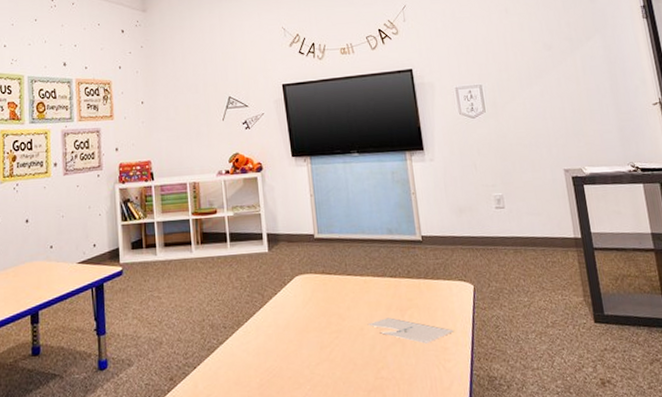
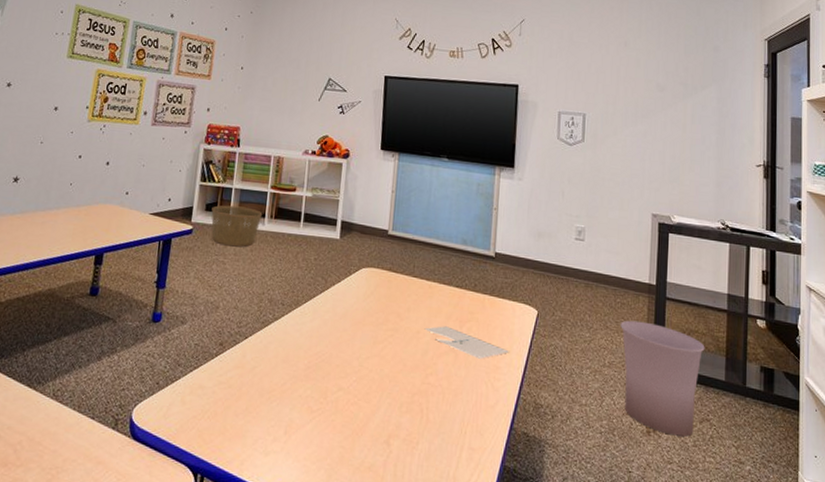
basket: none [138,238,189,281] -> present [211,205,263,248]
waste bin: none [555,275,646,382] -> present [620,320,705,437]

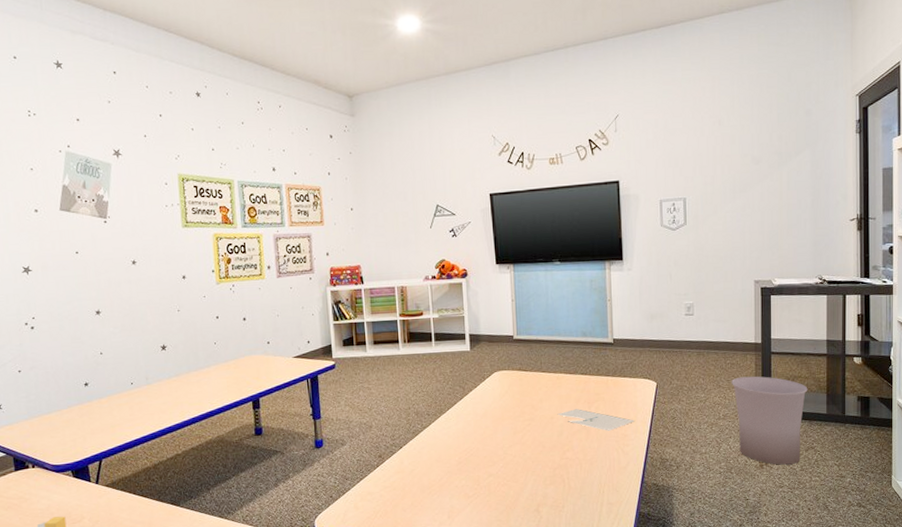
basket: present [211,205,263,248] -> none [349,336,396,374]

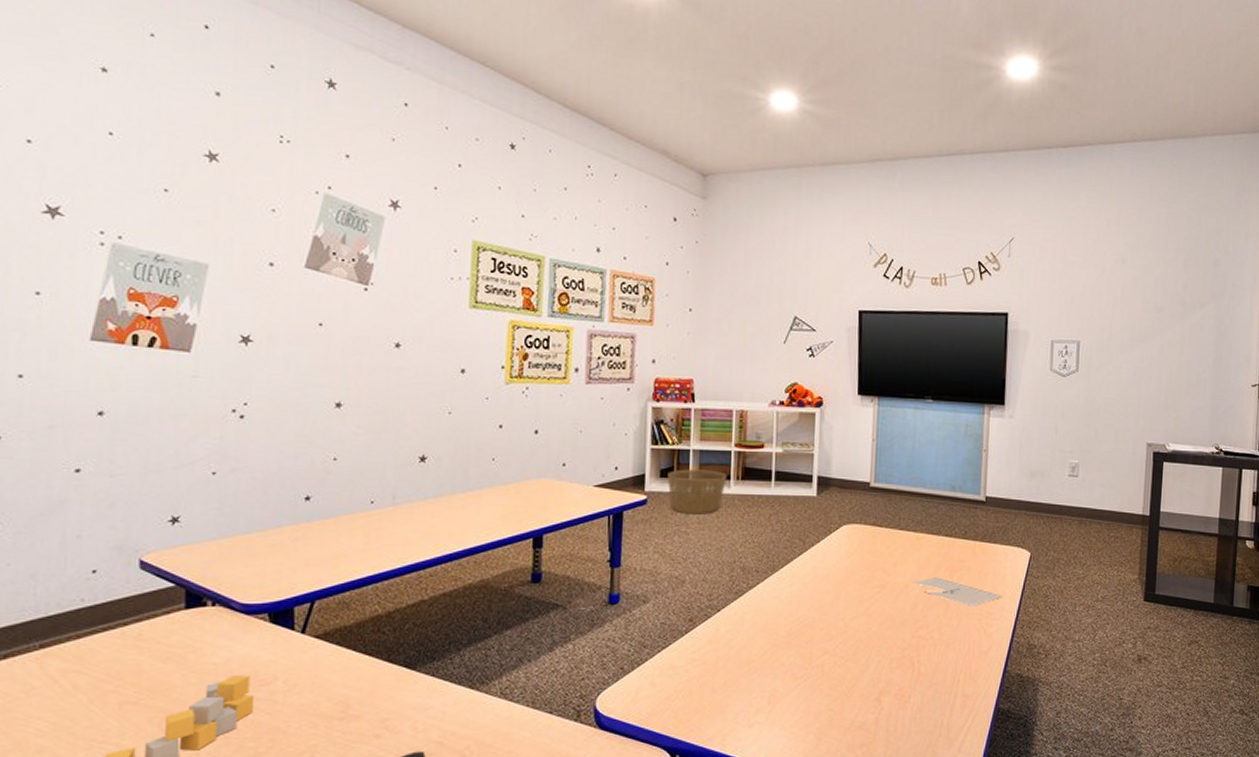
basket: none [349,336,396,374] -> present [667,469,728,515]
waste bin: present [732,376,808,465] -> none [1114,553,1196,660]

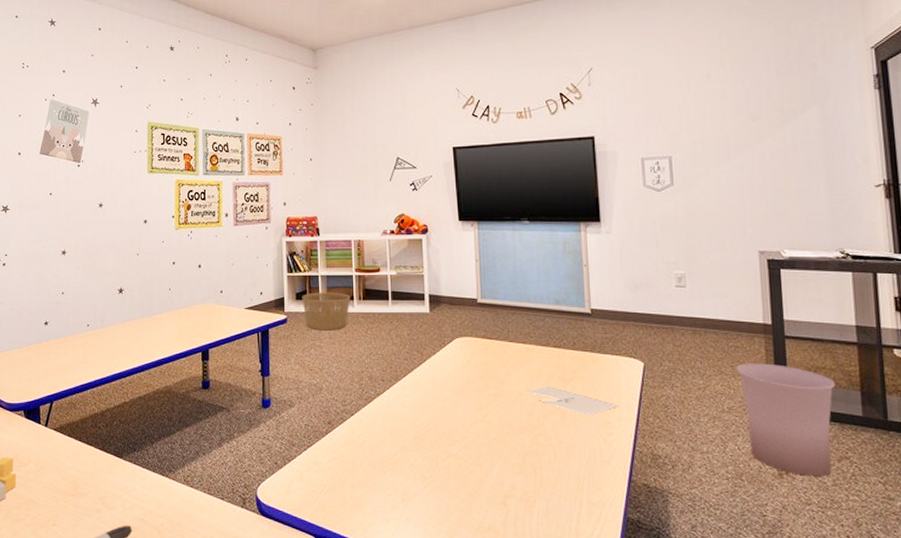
waste bin: none [1114,553,1196,660] -> present [736,363,836,476]

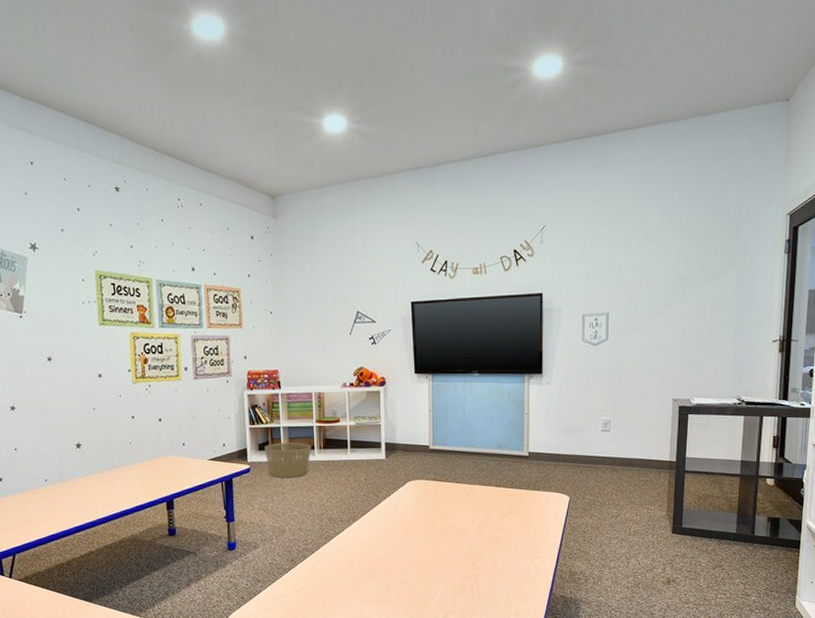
paper: present [527,387,618,415] -> none [469,520,546,543]
waste bin: present [736,363,836,476] -> none [644,493,719,582]

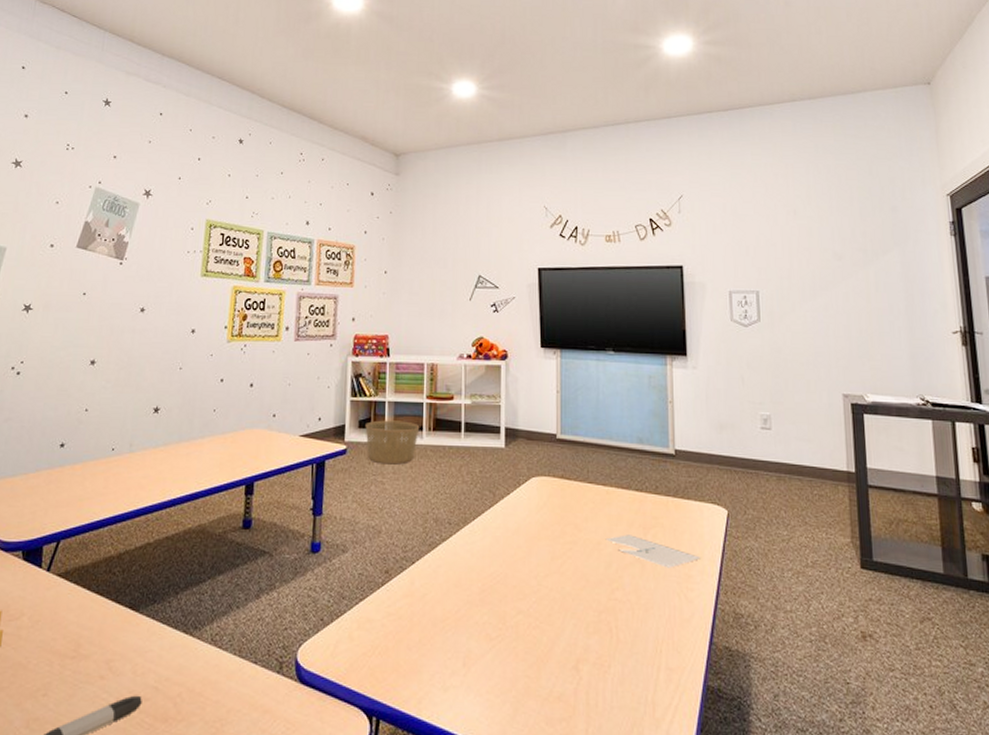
paper: none [469,520,546,543] -> present [605,534,700,568]

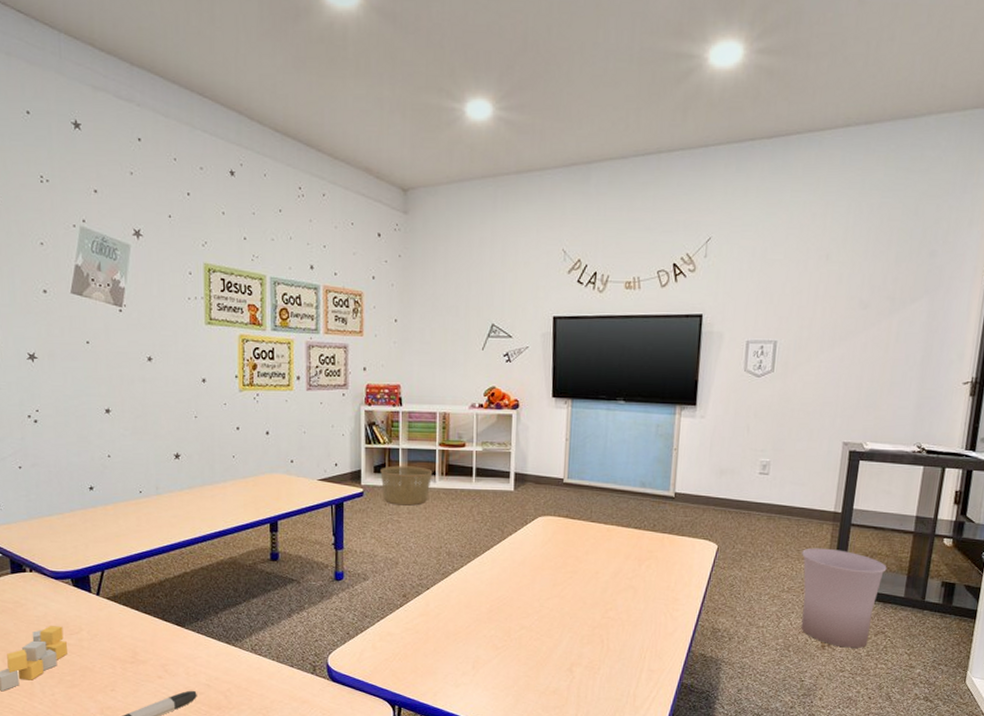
paper: present [605,534,700,568] -> none [603,565,688,593]
waste bin: none [820,513,918,639] -> present [801,548,887,648]

